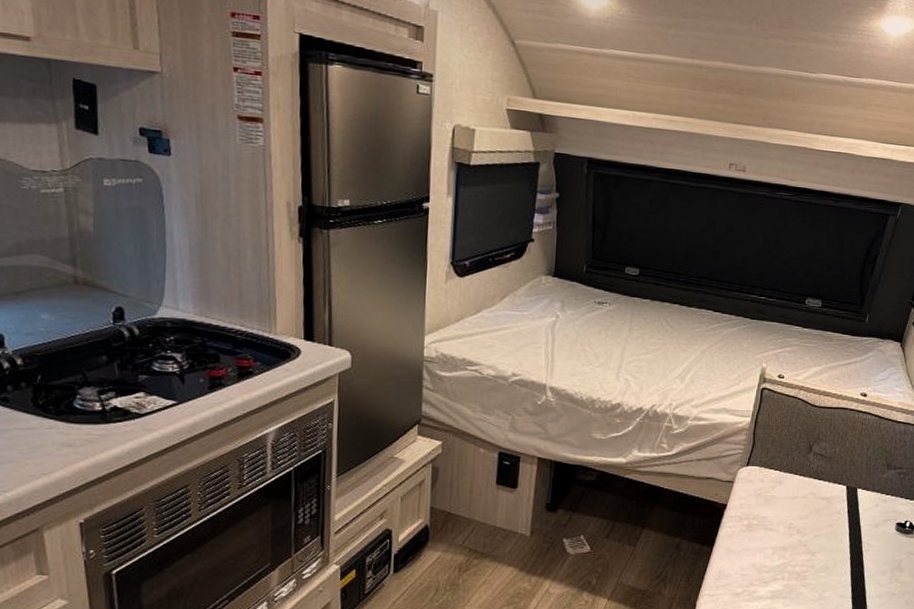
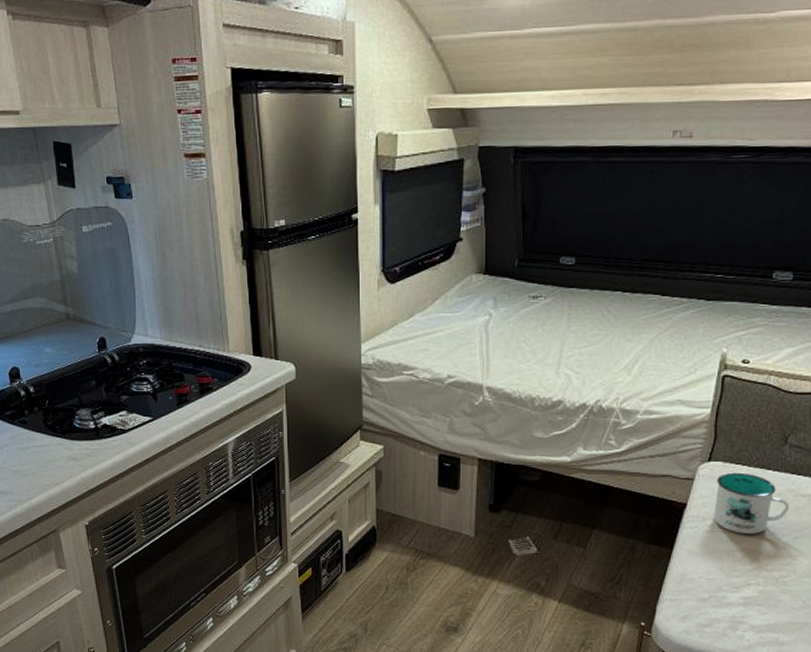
mug: none [749,476,812,533] -> present [714,472,790,534]

